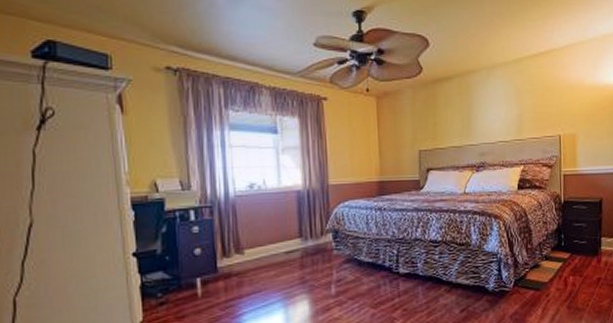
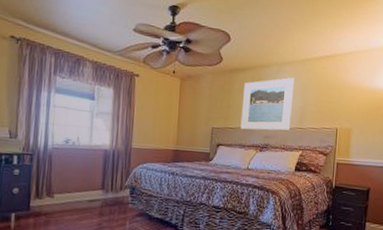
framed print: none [450,83,508,149] -> present [240,77,295,131]

